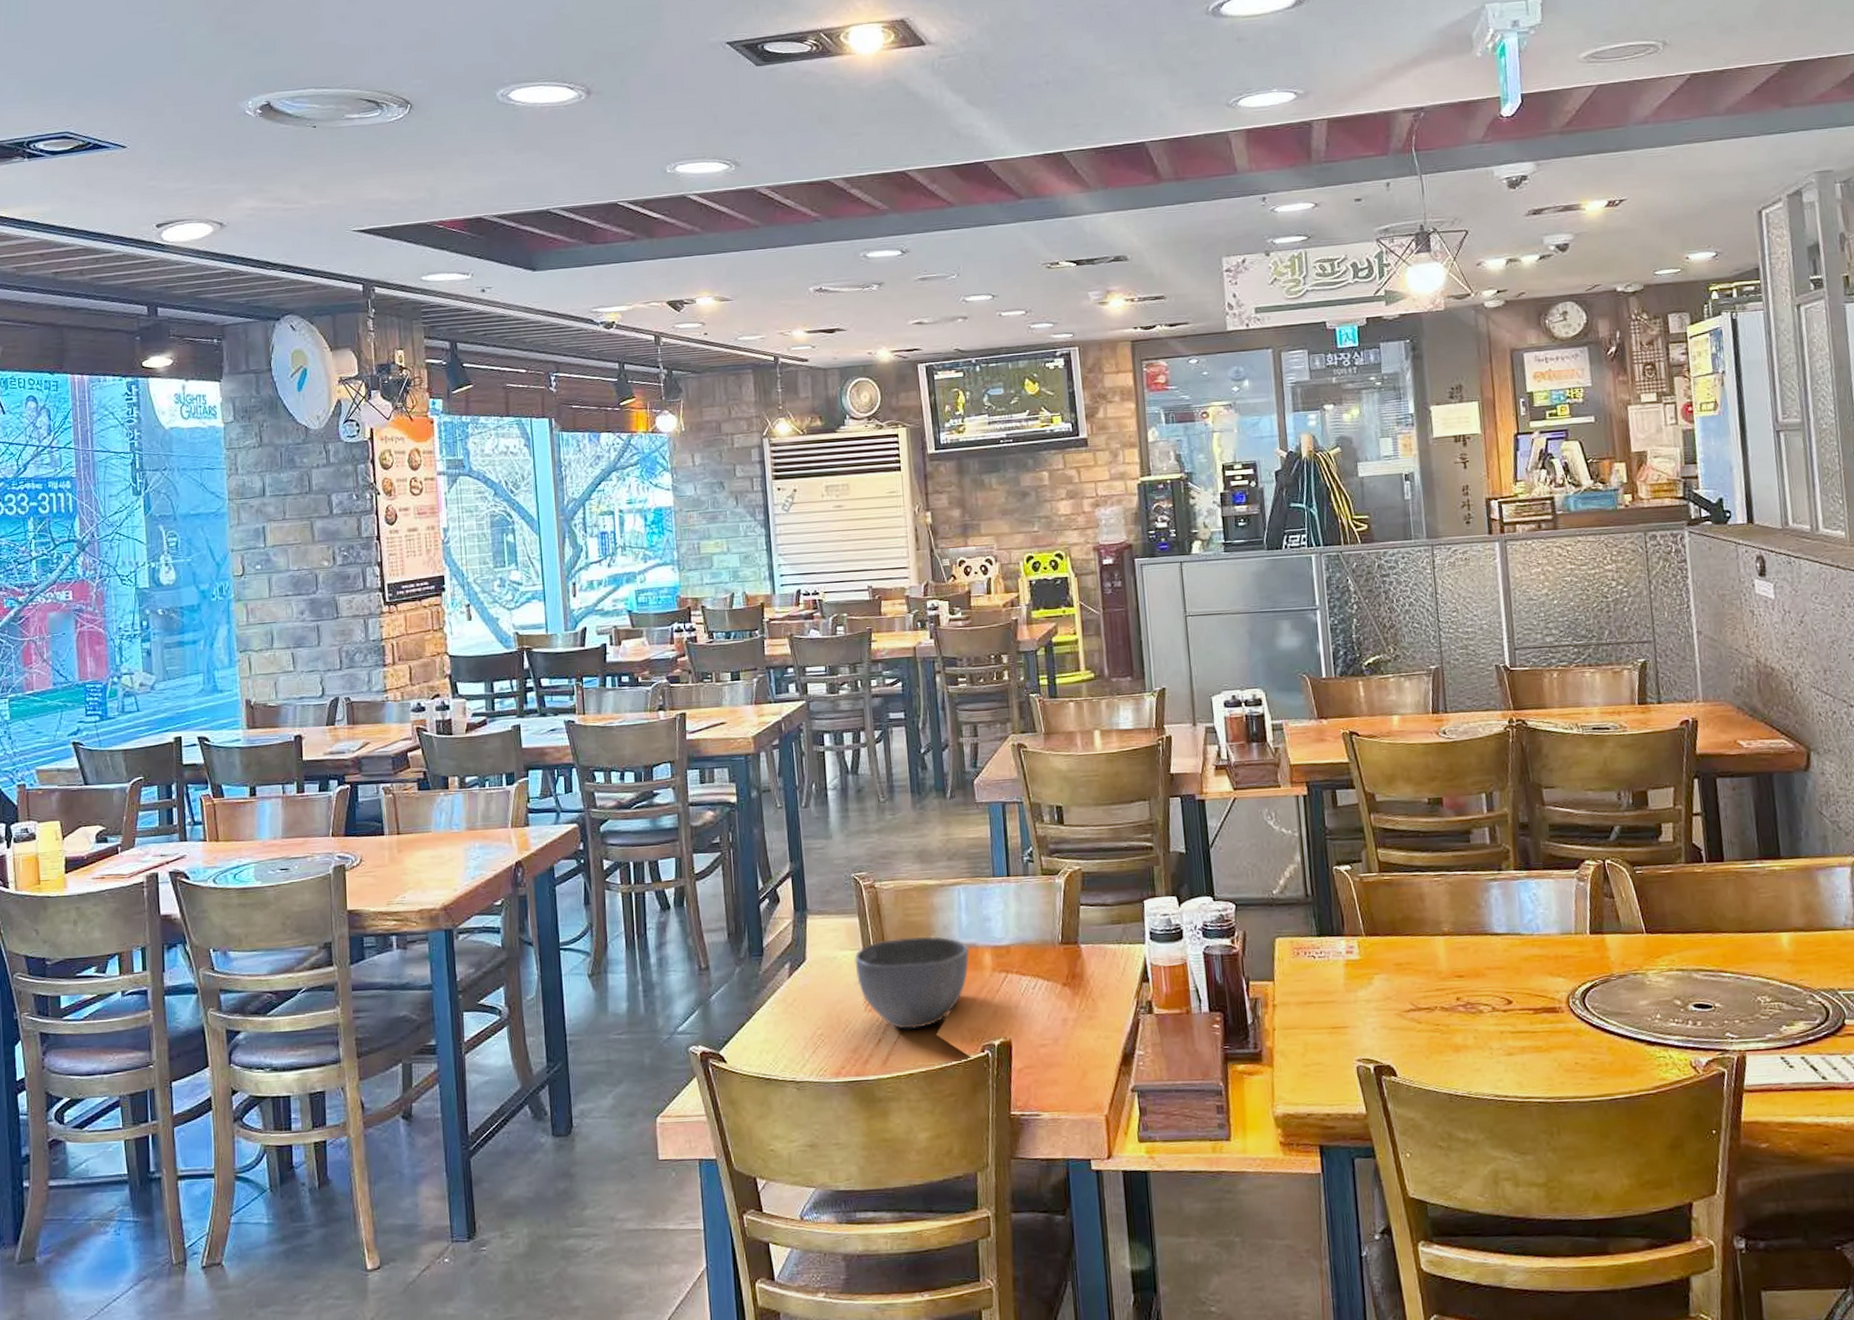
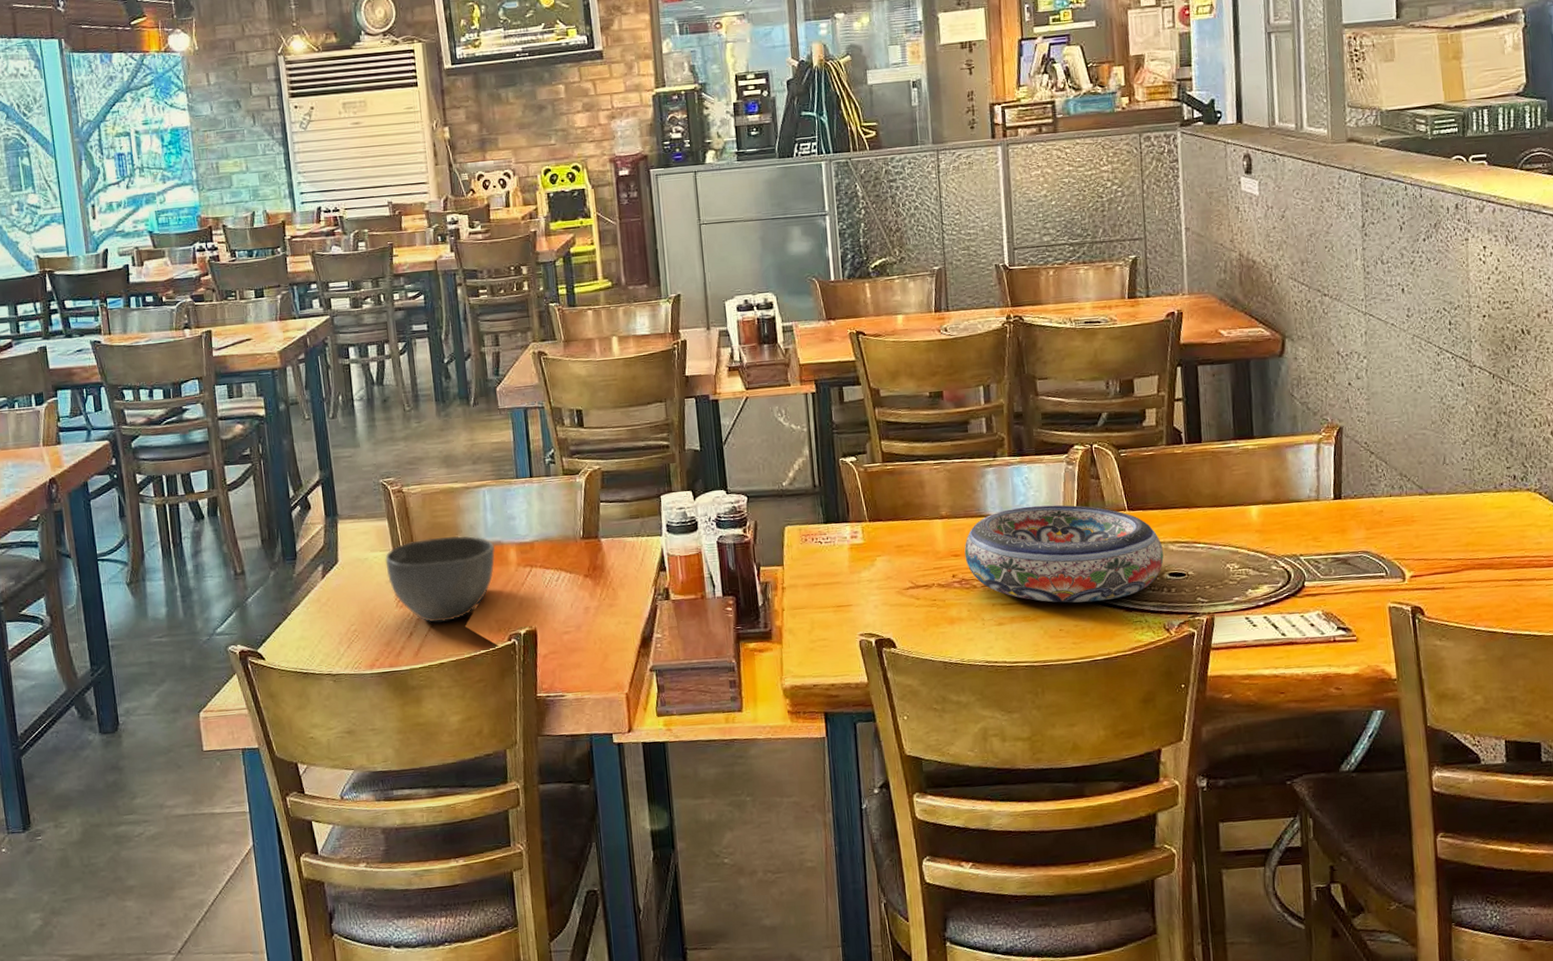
bowl: none [1469,924,1688,1034] -> present [964,505,1164,603]

